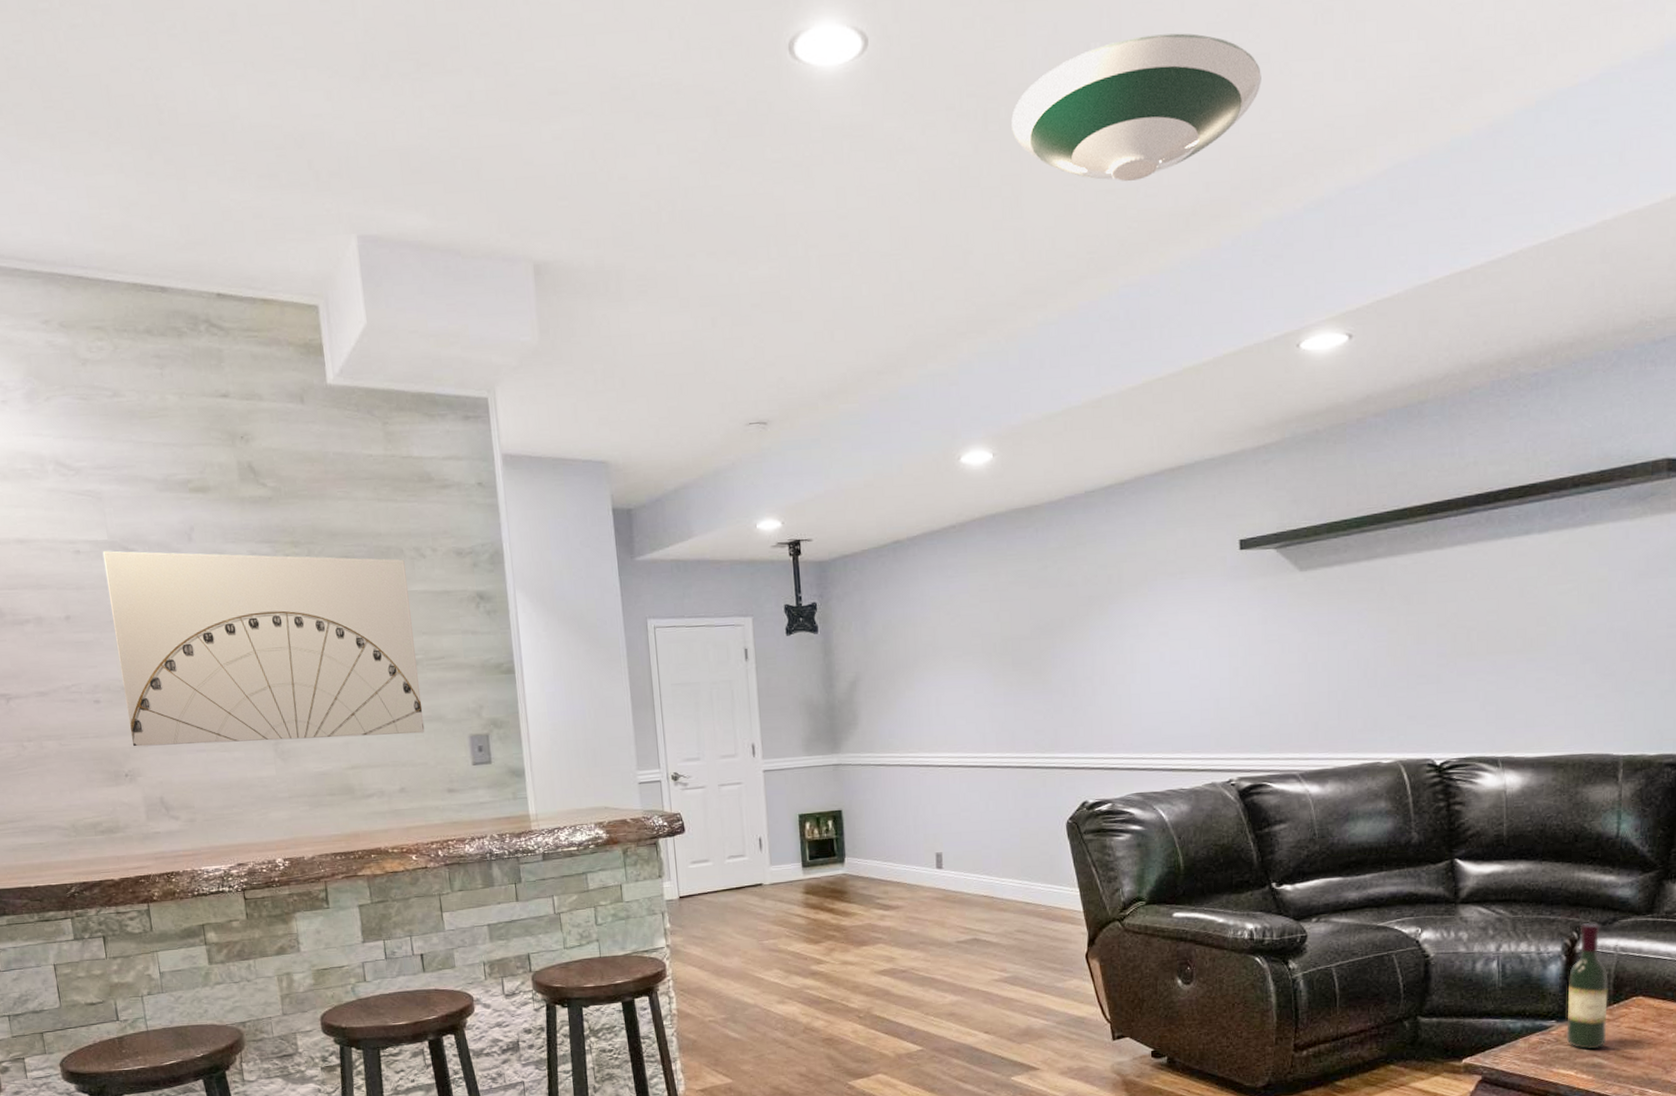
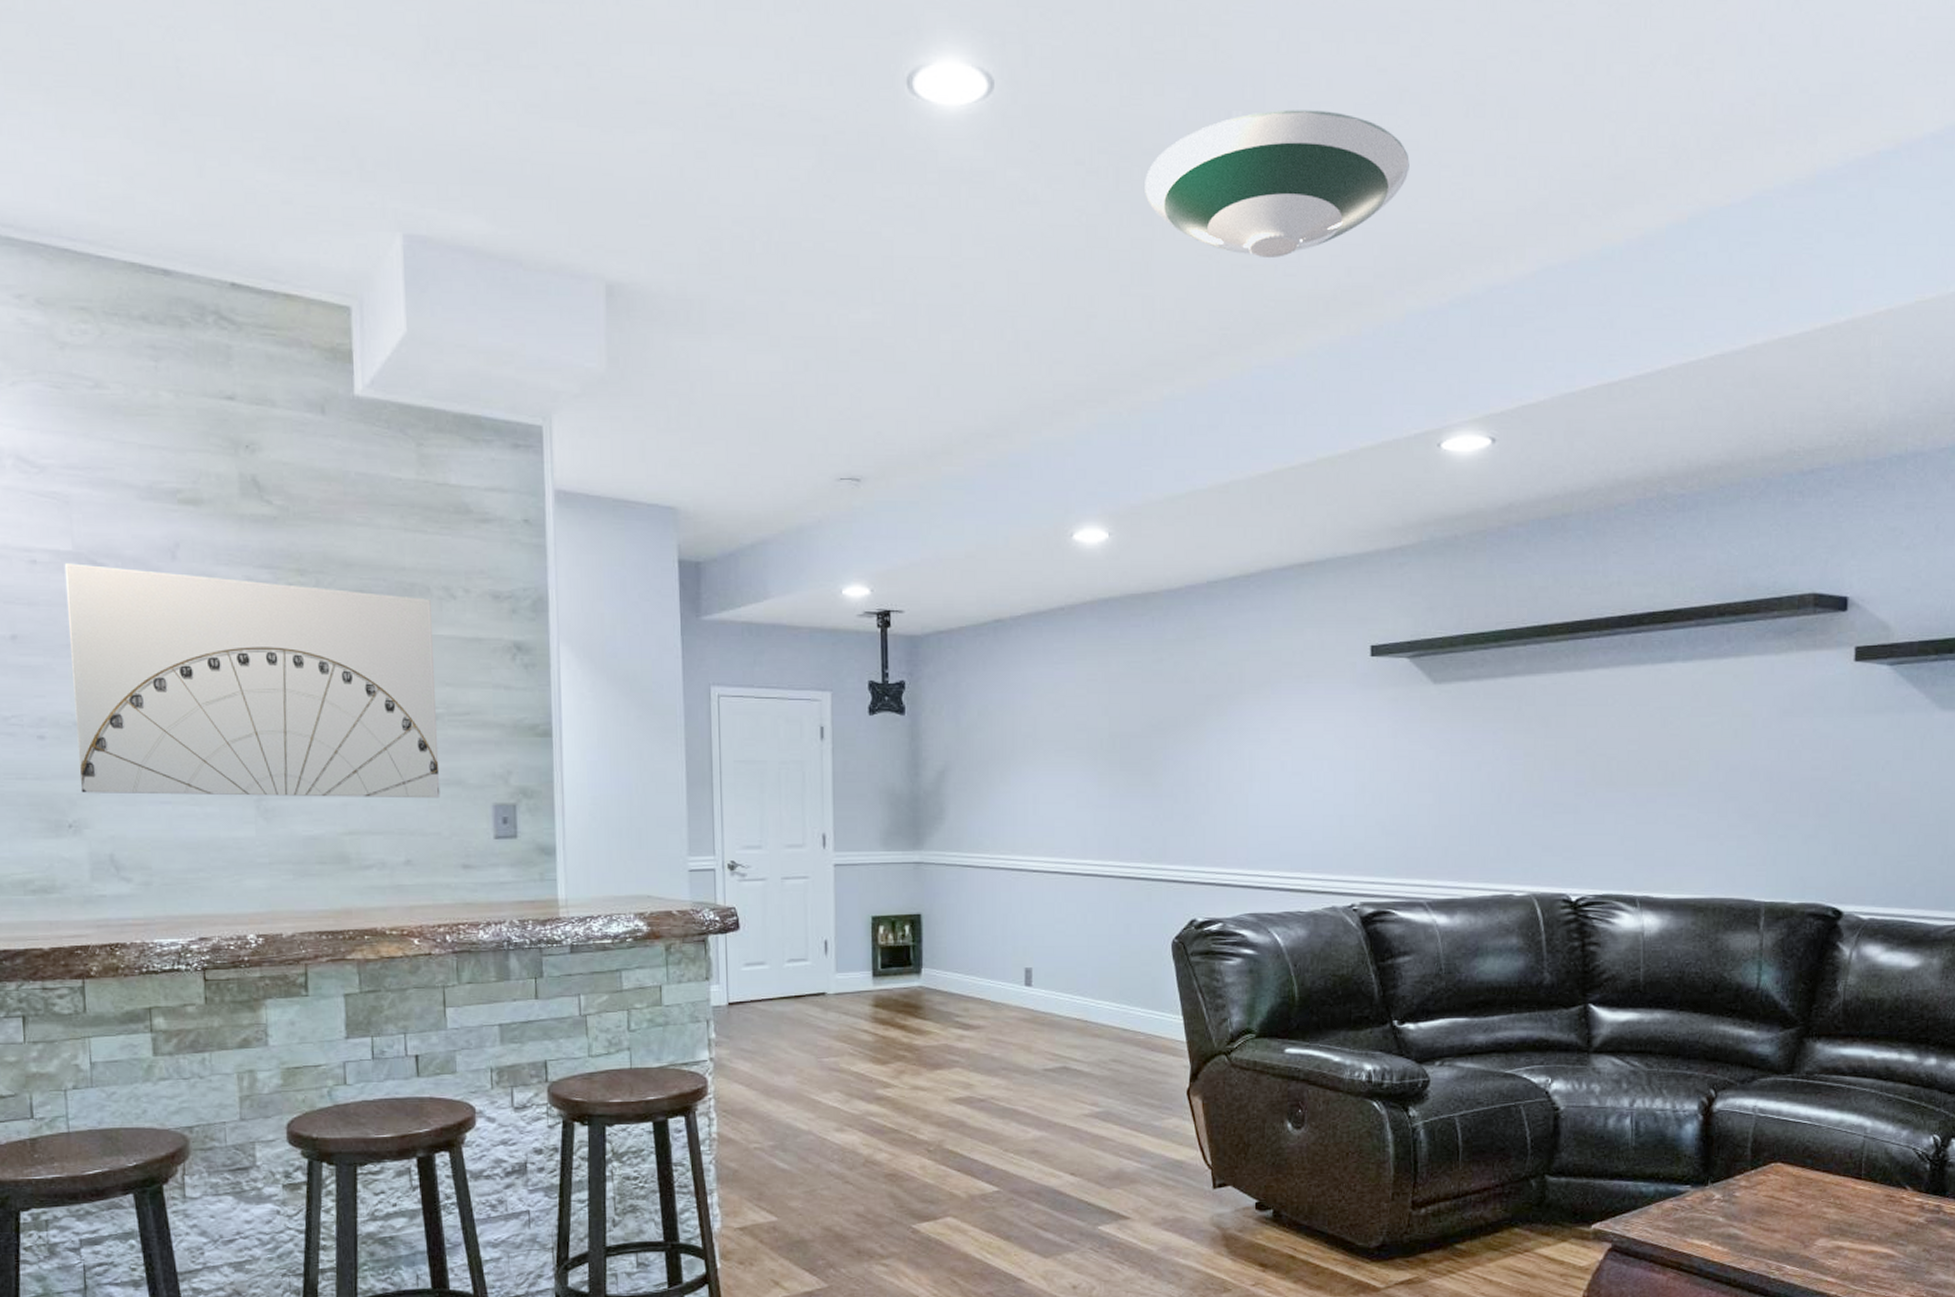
wine bottle: present [1566,923,1608,1050] -> none [1701,1081,1746,1219]

